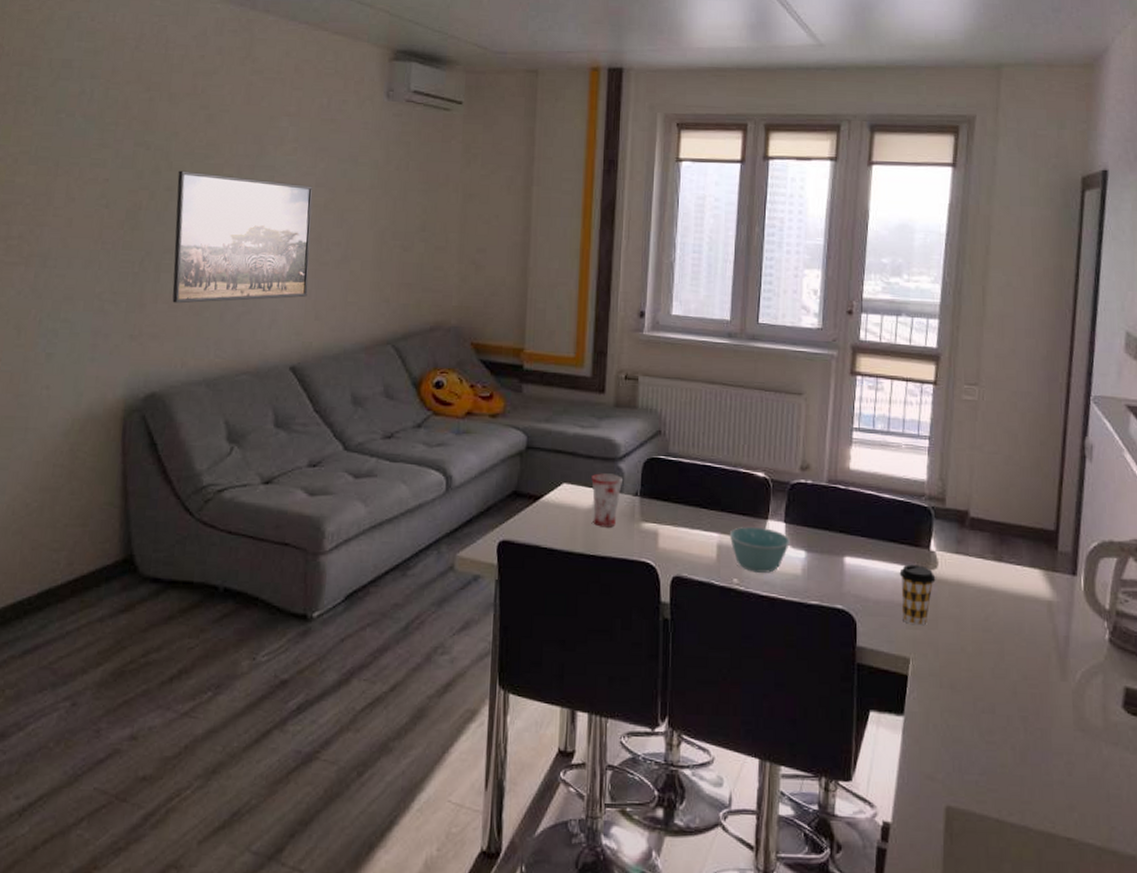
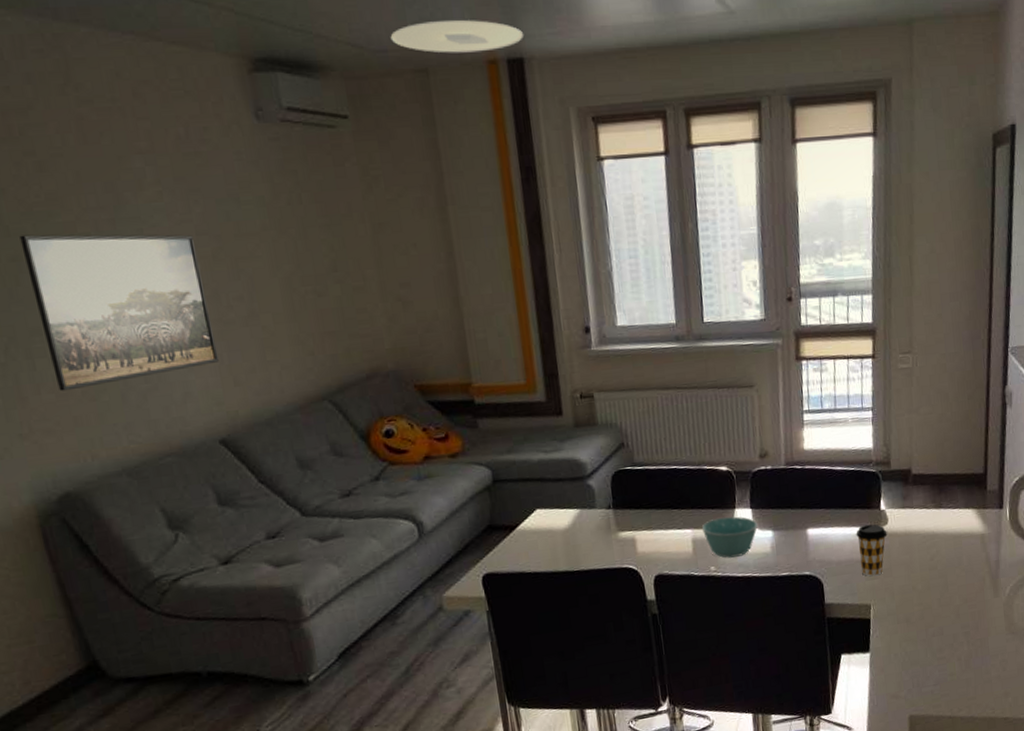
ceiling light: none [511,32,626,60] -> present [390,20,523,53]
mug: present [591,473,622,528] -> none [563,492,594,544]

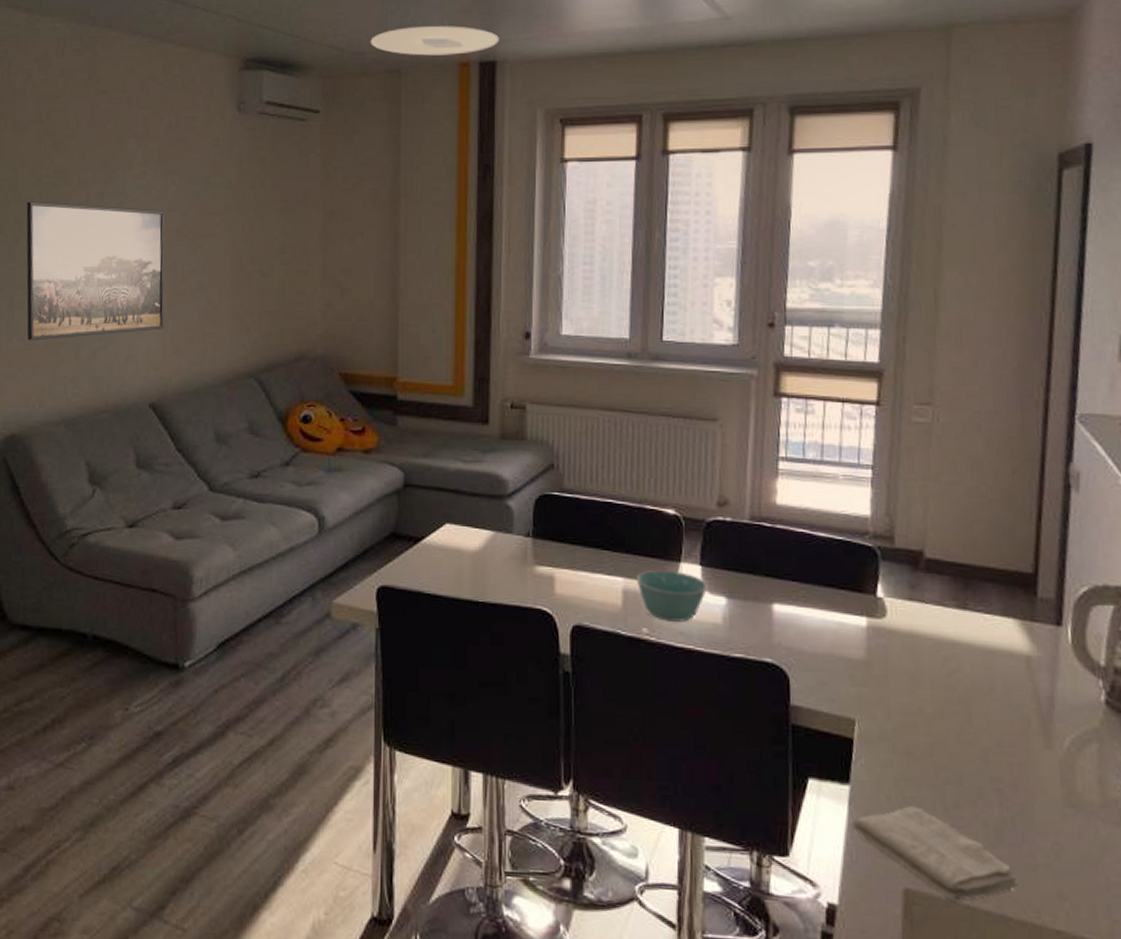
coffee cup: present [856,524,887,576] -> none [840,612,885,683]
washcloth: none [873,657,980,716] -> present [852,806,1018,902]

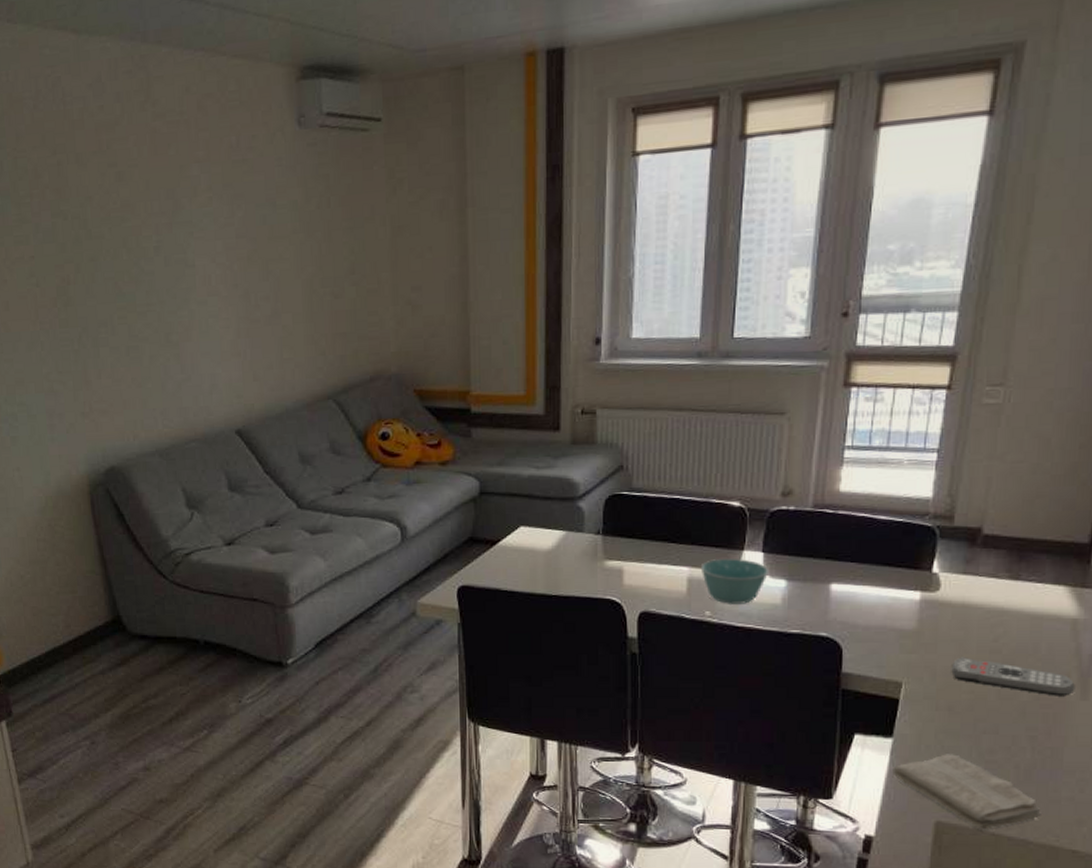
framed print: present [26,201,165,341] -> none [98,237,243,377]
ceiling light: present [370,26,499,56] -> none [431,10,567,49]
remote control: none [905,693,1038,744] -> present [951,657,1076,696]

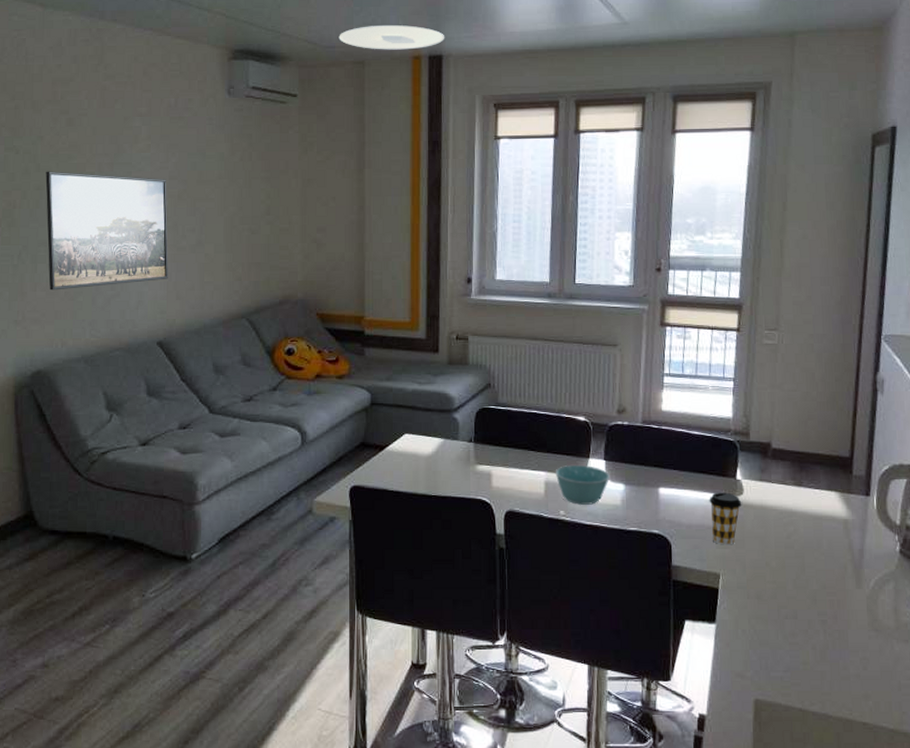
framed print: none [98,237,243,377] -> present [45,171,168,291]
ceiling light: none [431,10,567,49] -> present [339,25,444,50]
washcloth: present [892,754,1041,830] -> none [717,637,836,706]
coffee cup: none [894,588,937,650] -> present [709,492,742,545]
remote control: present [951,657,1076,696] -> none [757,552,852,585]

